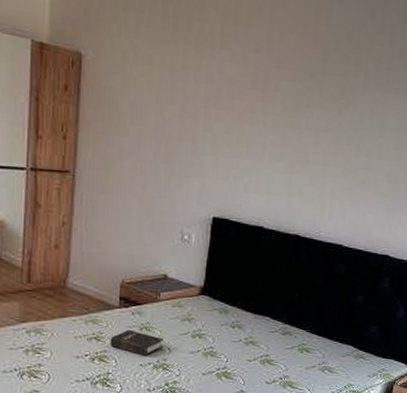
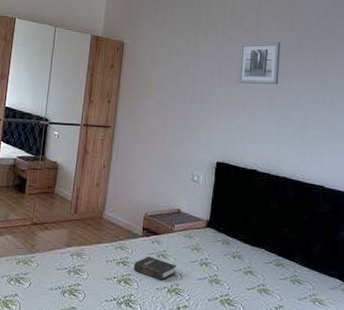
wall art: none [240,61,299,121] -> present [237,41,281,85]

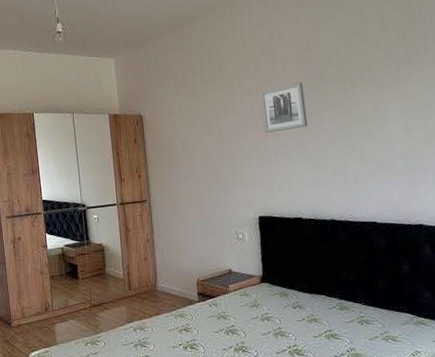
hardback book: present [133,256,176,281] -> none [196,319,239,341]

